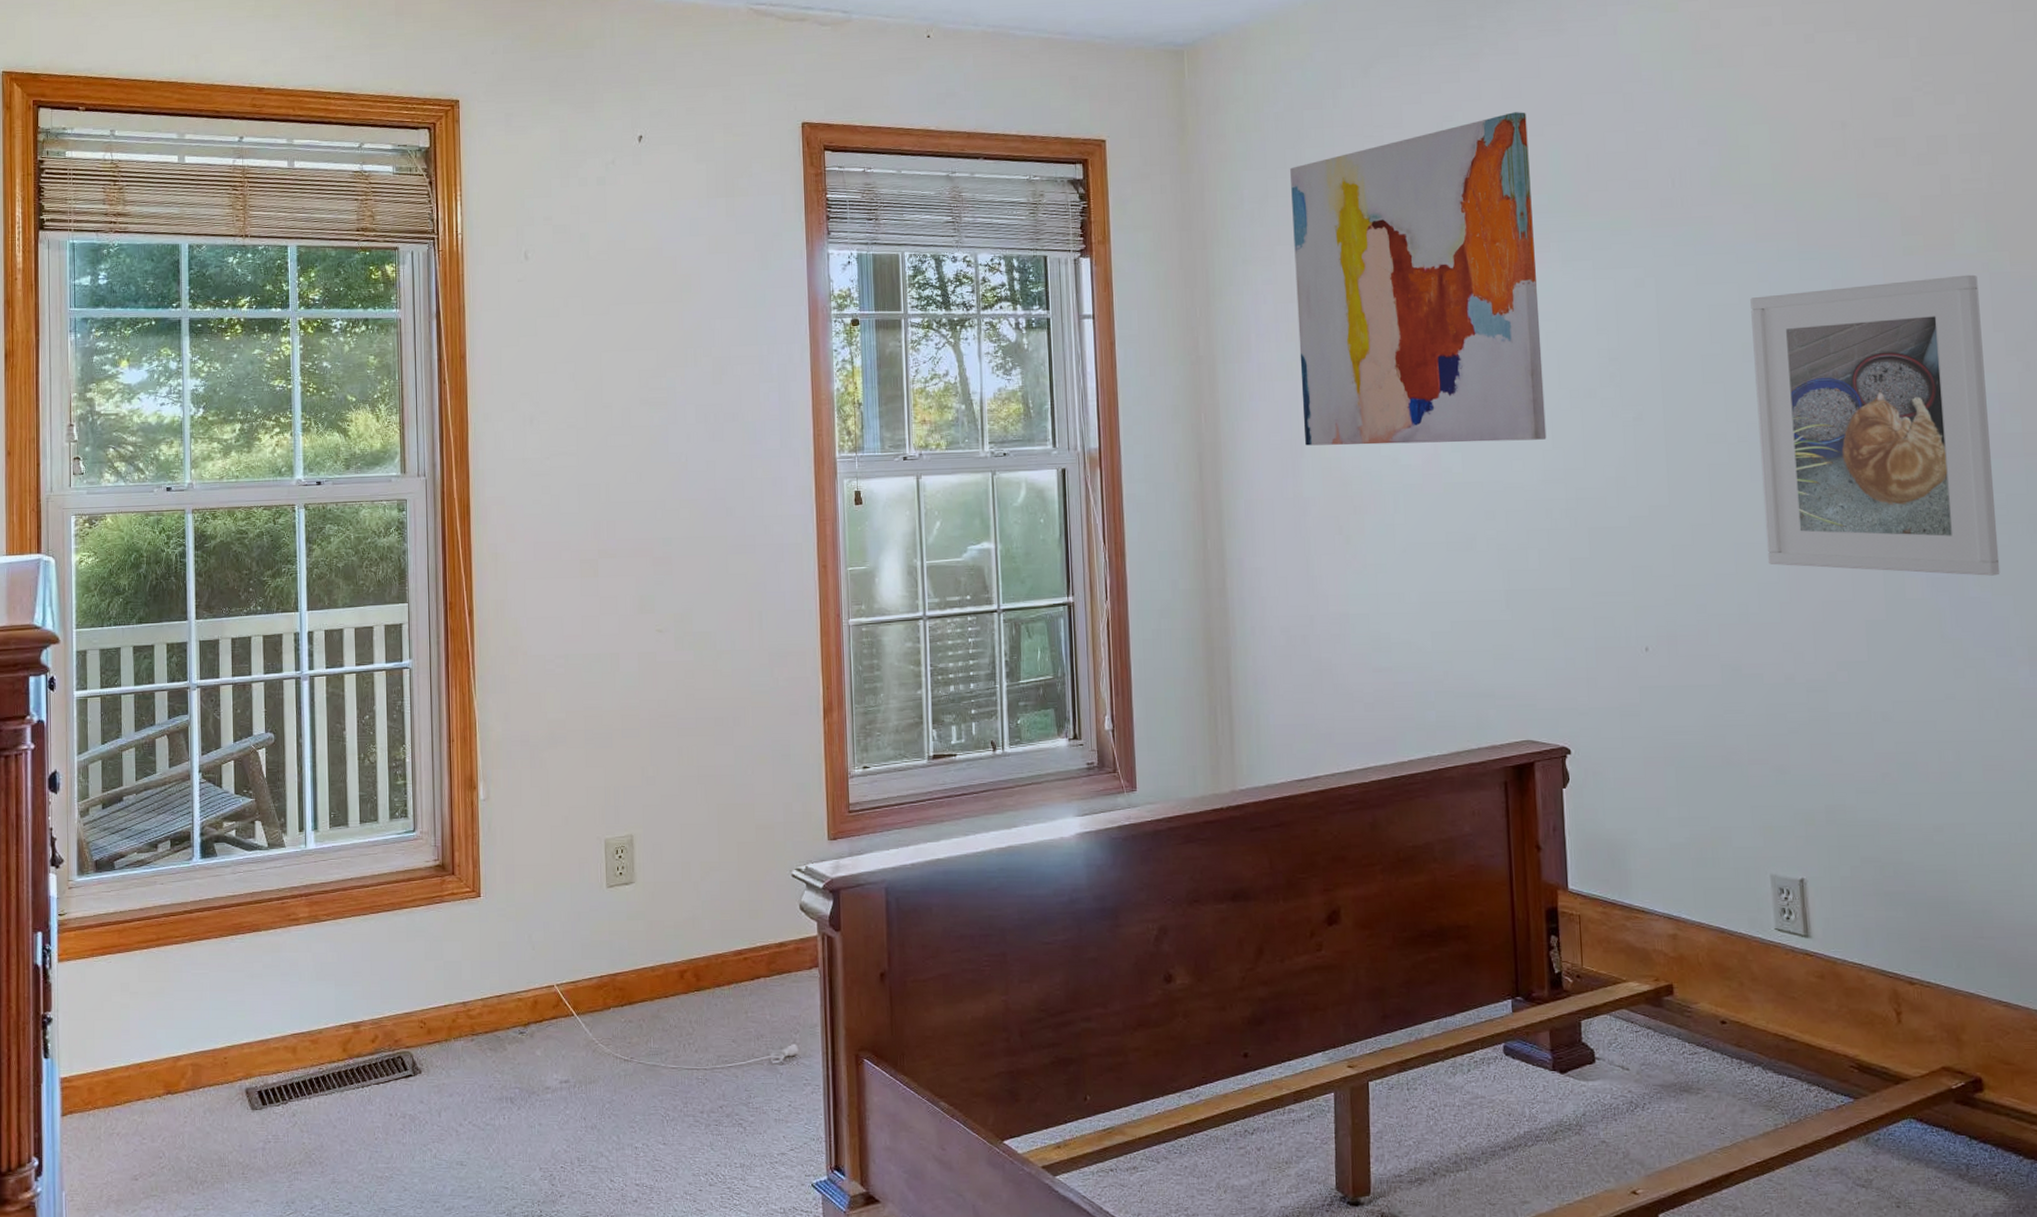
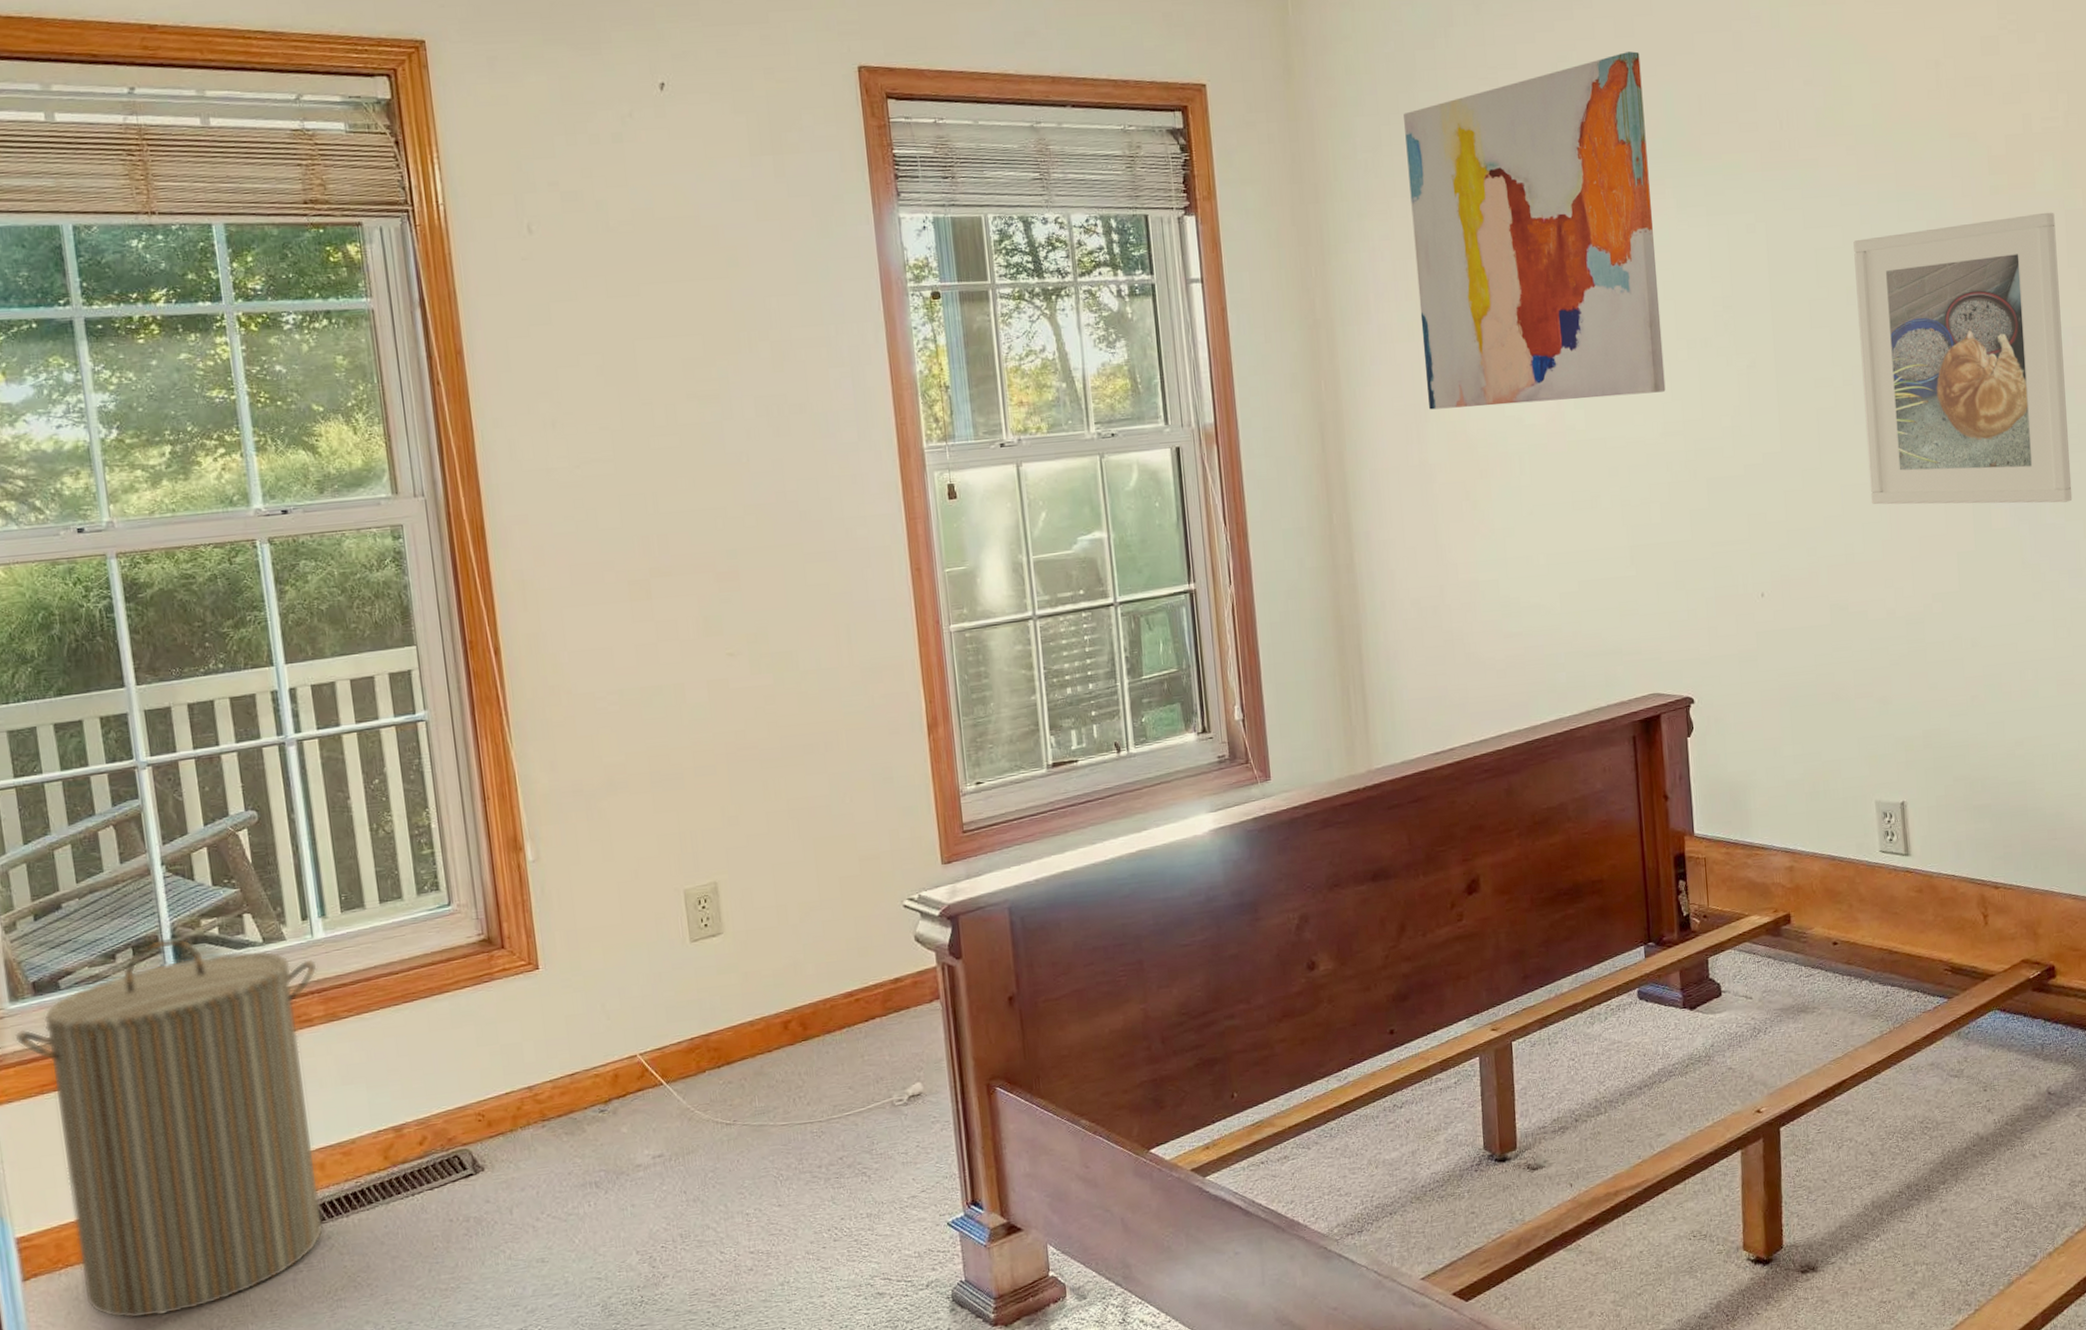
laundry hamper: none [78,835,307,1164] -> present [14,937,324,1319]

